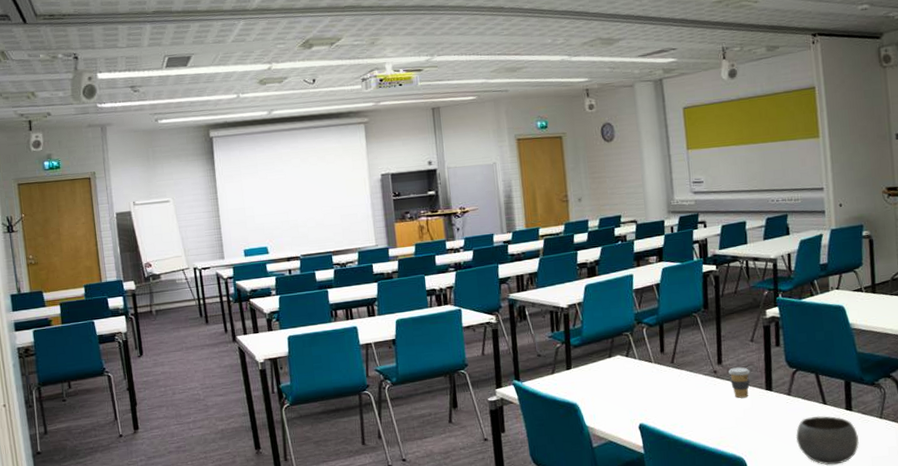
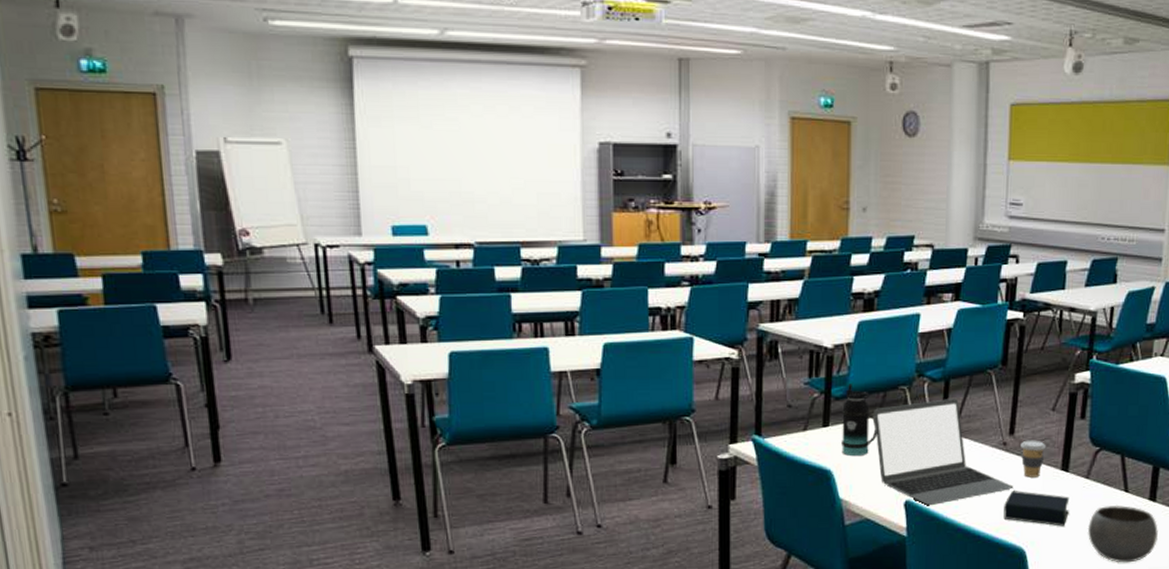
bottle: none [579,334,611,392] -> present [840,384,877,457]
laptop: none [605,339,728,427] -> present [874,399,1014,506]
book: none [721,409,778,437] -> present [1003,491,1070,527]

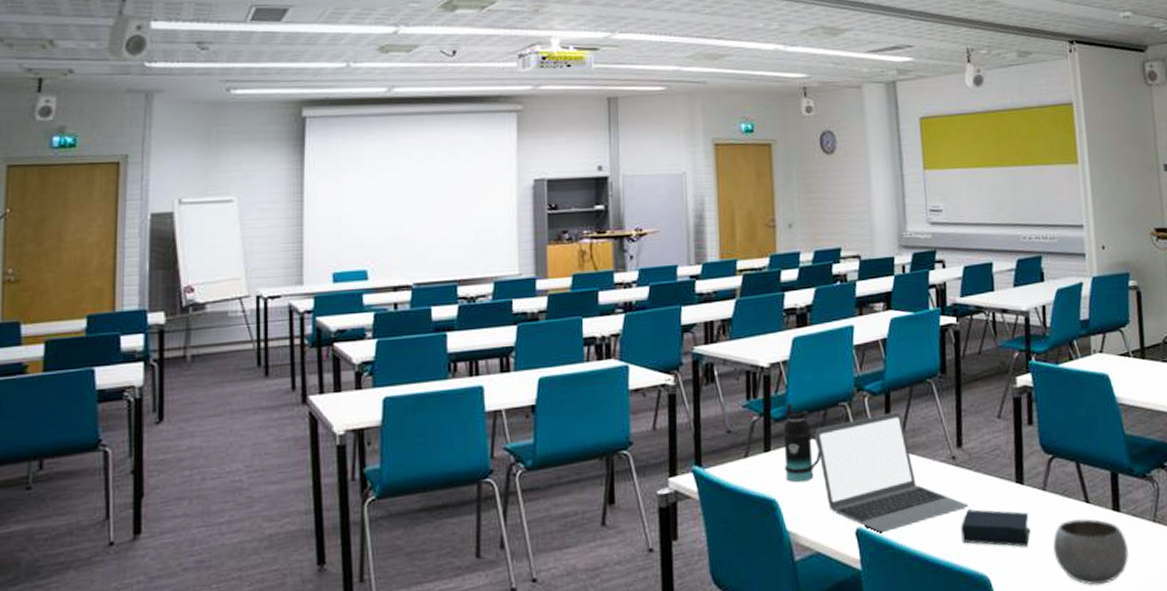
coffee cup: present [1021,440,1047,478] -> none [970,451,997,494]

